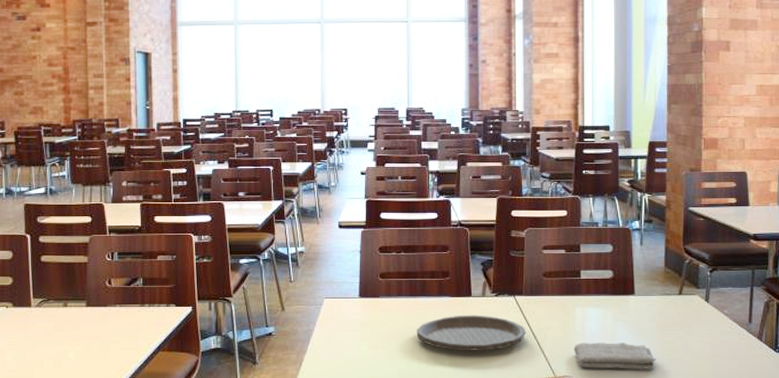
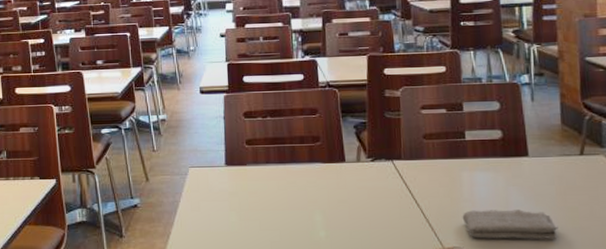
plate: present [416,315,527,351] -> none [288,182,409,221]

